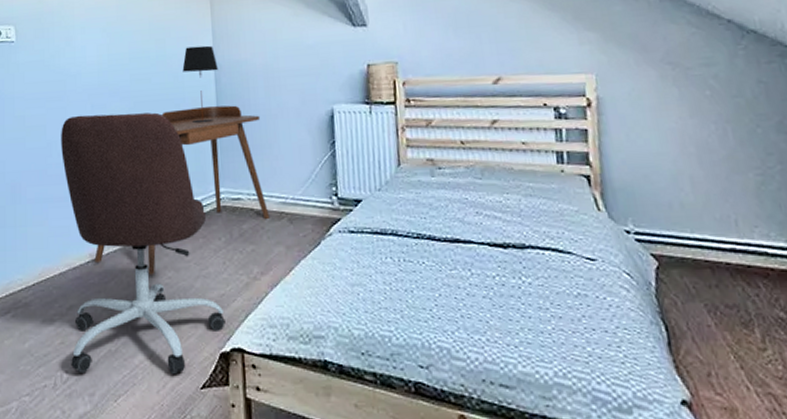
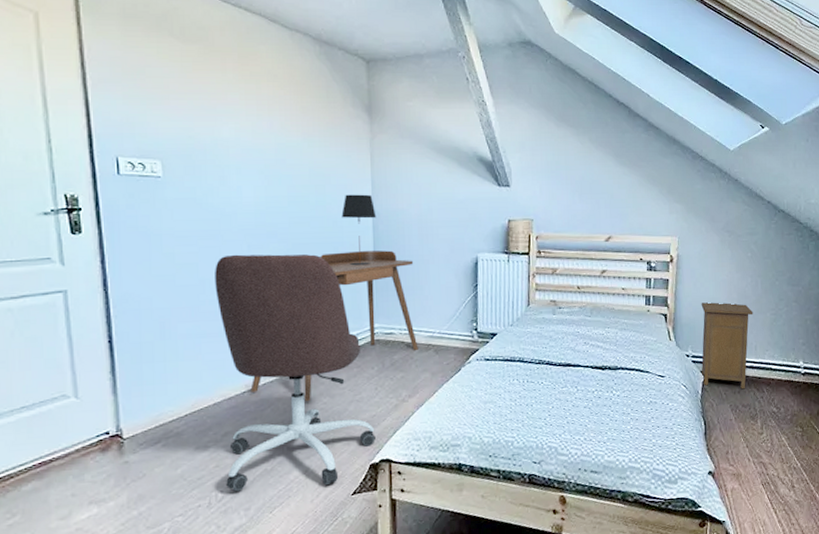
nightstand: none [640,158,728,282] -> present [701,302,753,389]

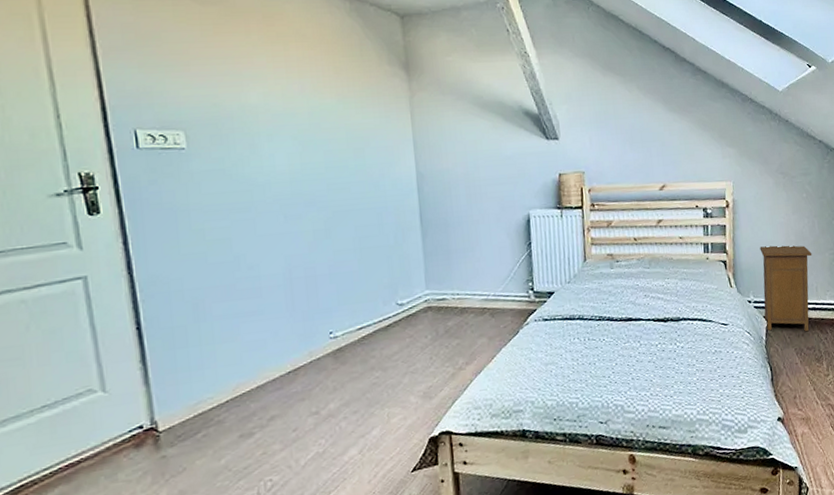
office chair: present [215,254,376,492] -> none [250,221,433,479]
desk: present [250,250,418,402] -> none [296,212,473,378]
table lamp: present [341,194,376,266] -> none [383,155,421,231]

